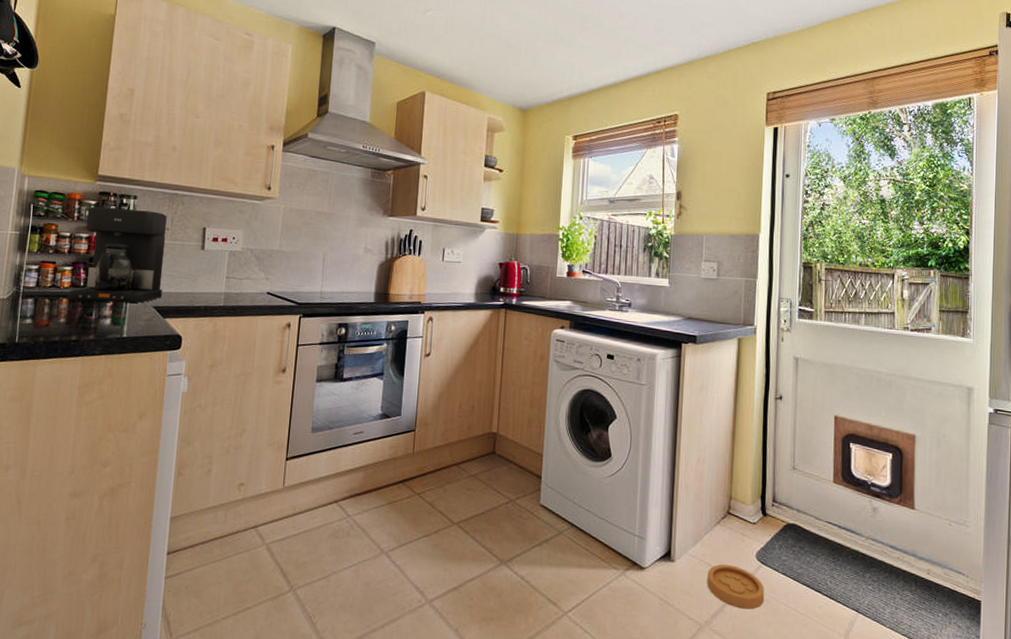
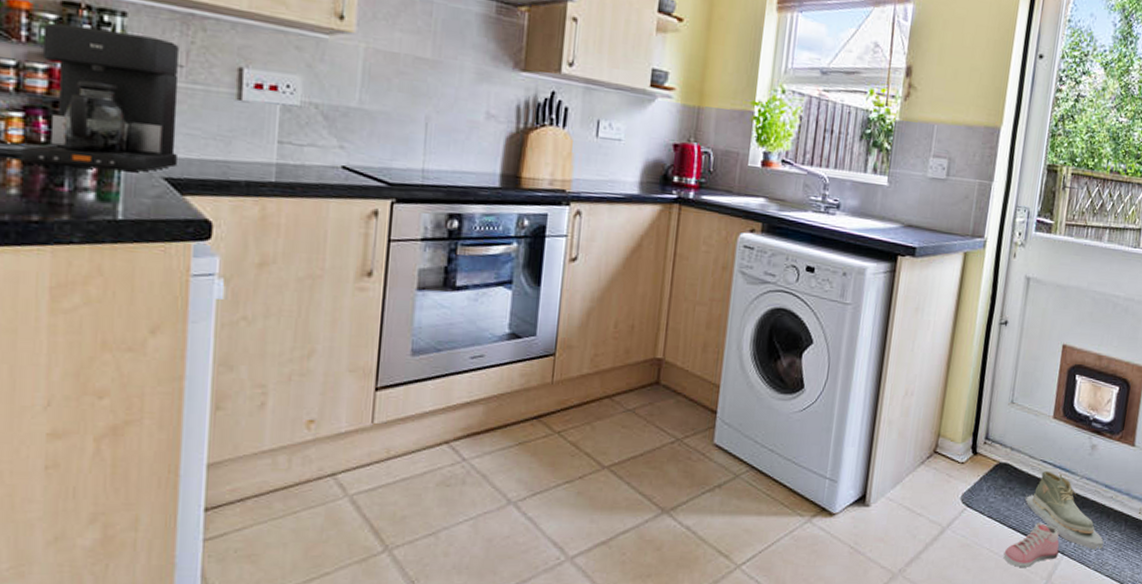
pet bowl: present [707,564,765,609] -> none [904,508,967,555]
sneaker: none [801,581,853,624] -> present [1003,523,1060,567]
boot: none [810,532,896,609] -> present [1020,471,1104,550]

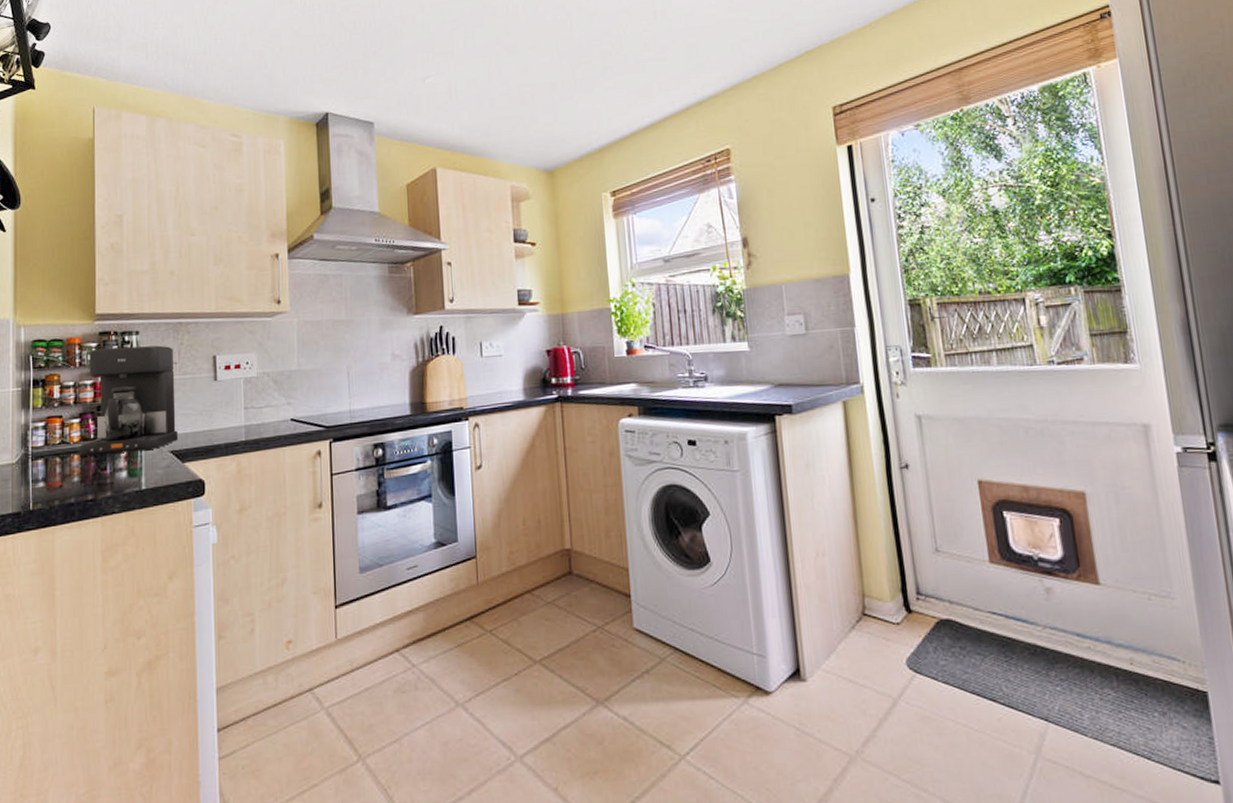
sneaker: present [1003,523,1060,567] -> none [974,685,1042,740]
boot: present [1020,471,1104,550] -> none [974,624,1096,713]

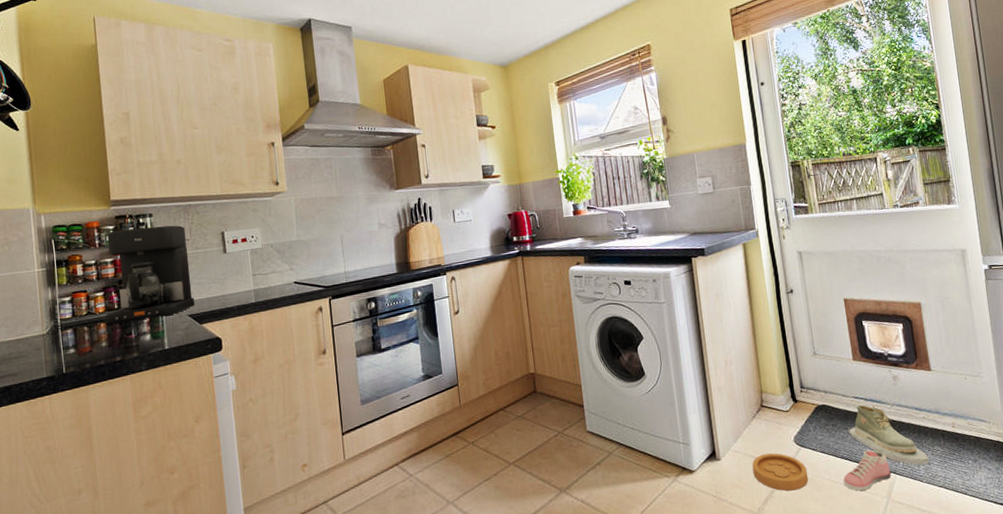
pet bowl: none [849,678,926,731] -> present [752,453,809,491]
boot: none [974,624,1096,713] -> present [843,405,929,466]
sneaker: none [974,685,1042,740] -> present [843,450,891,491]

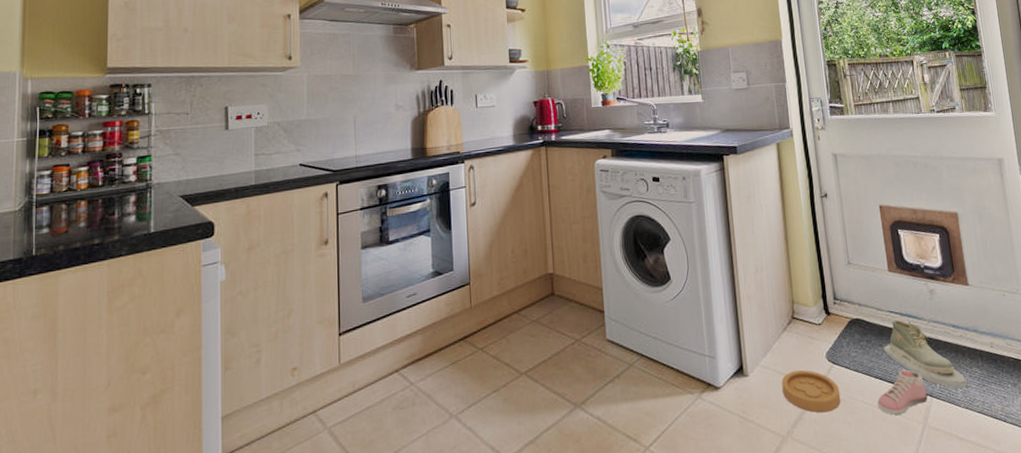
coffee maker: present [105,225,195,325] -> none [87,97,188,203]

